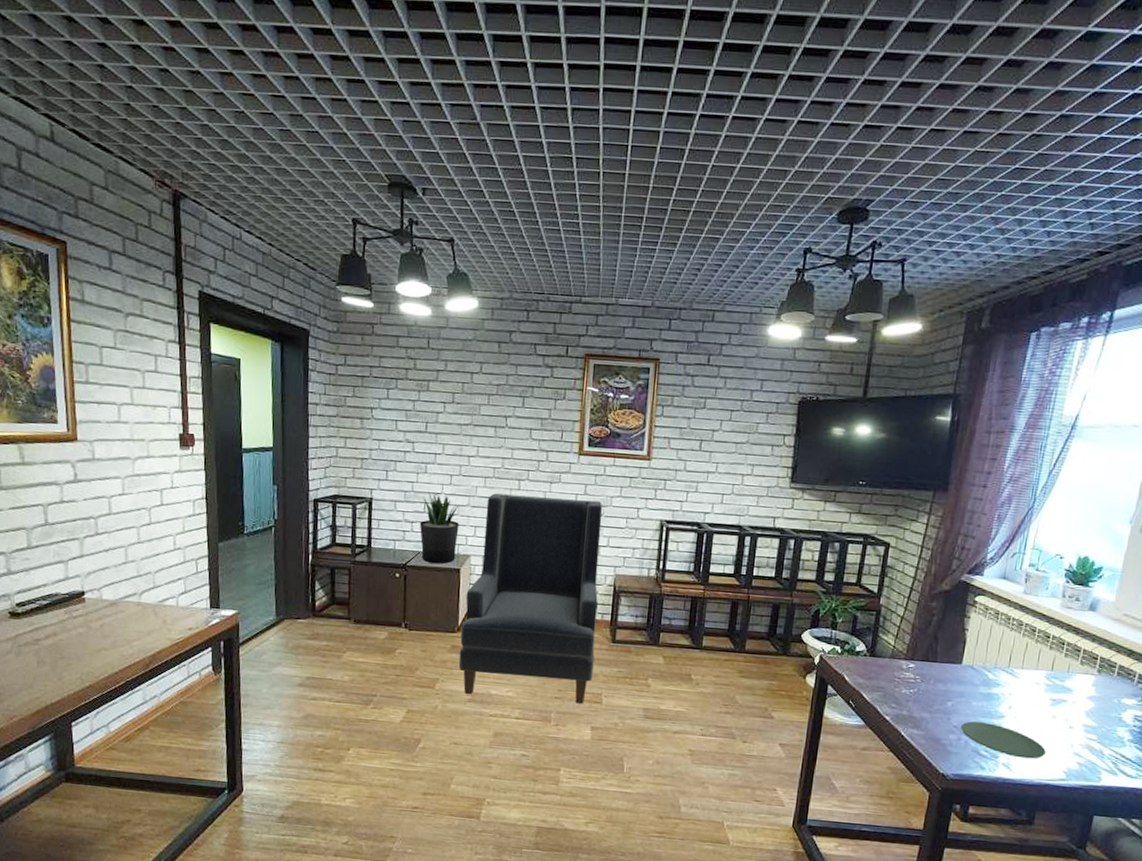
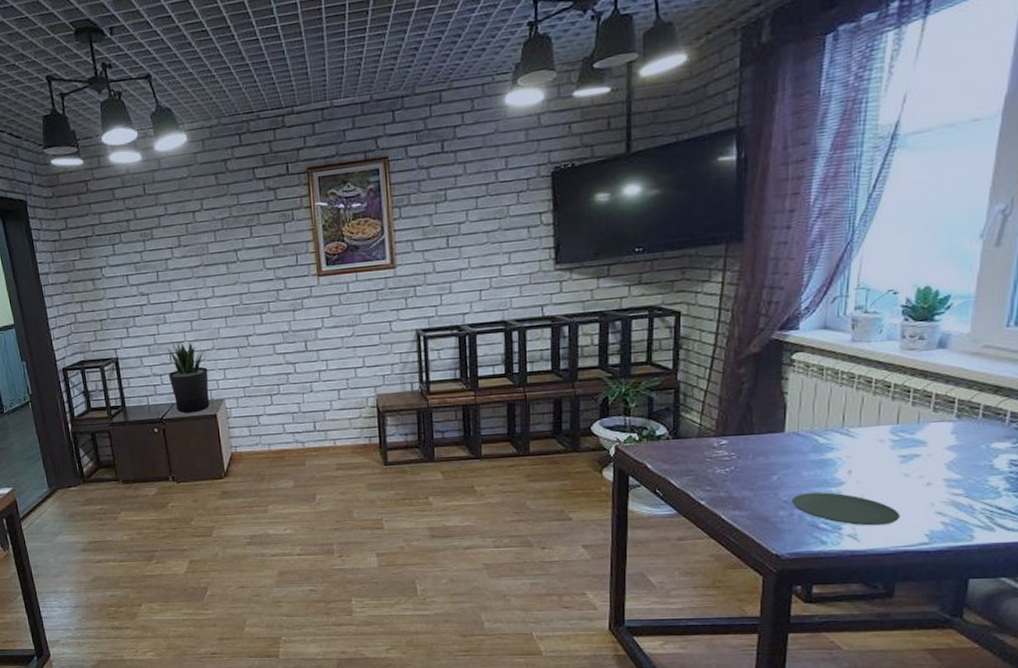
chair: present [458,493,603,704] -> none [226,320,370,537]

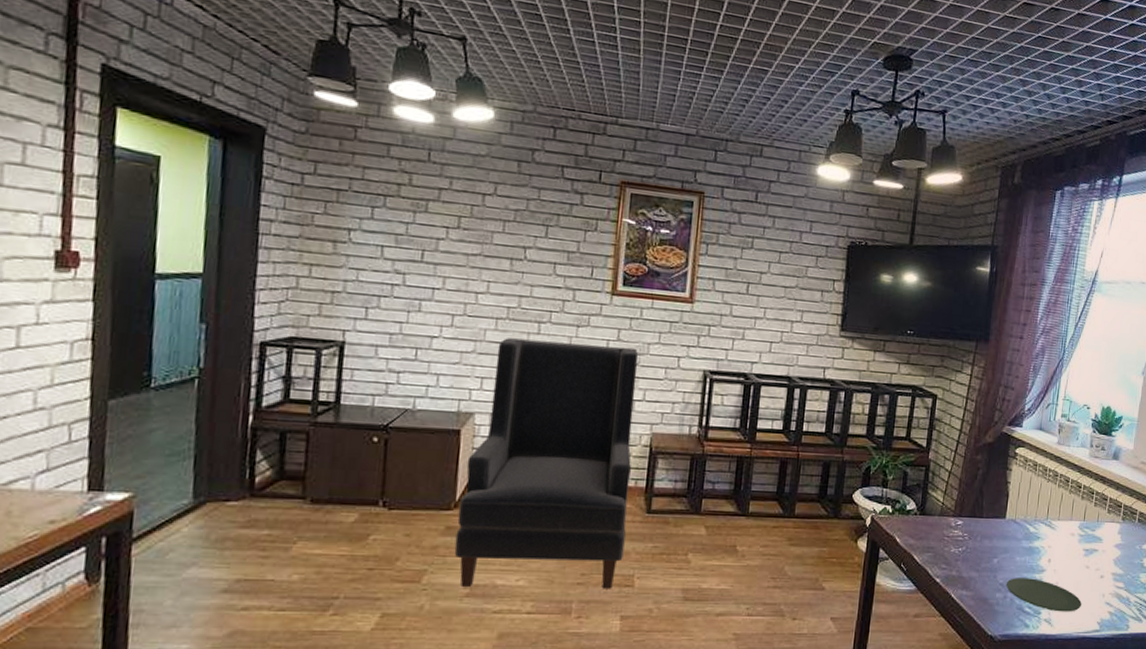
planter: present [167,339,210,413] -> none [408,332,462,424]
chair: none [226,320,370,537] -> present [454,338,639,589]

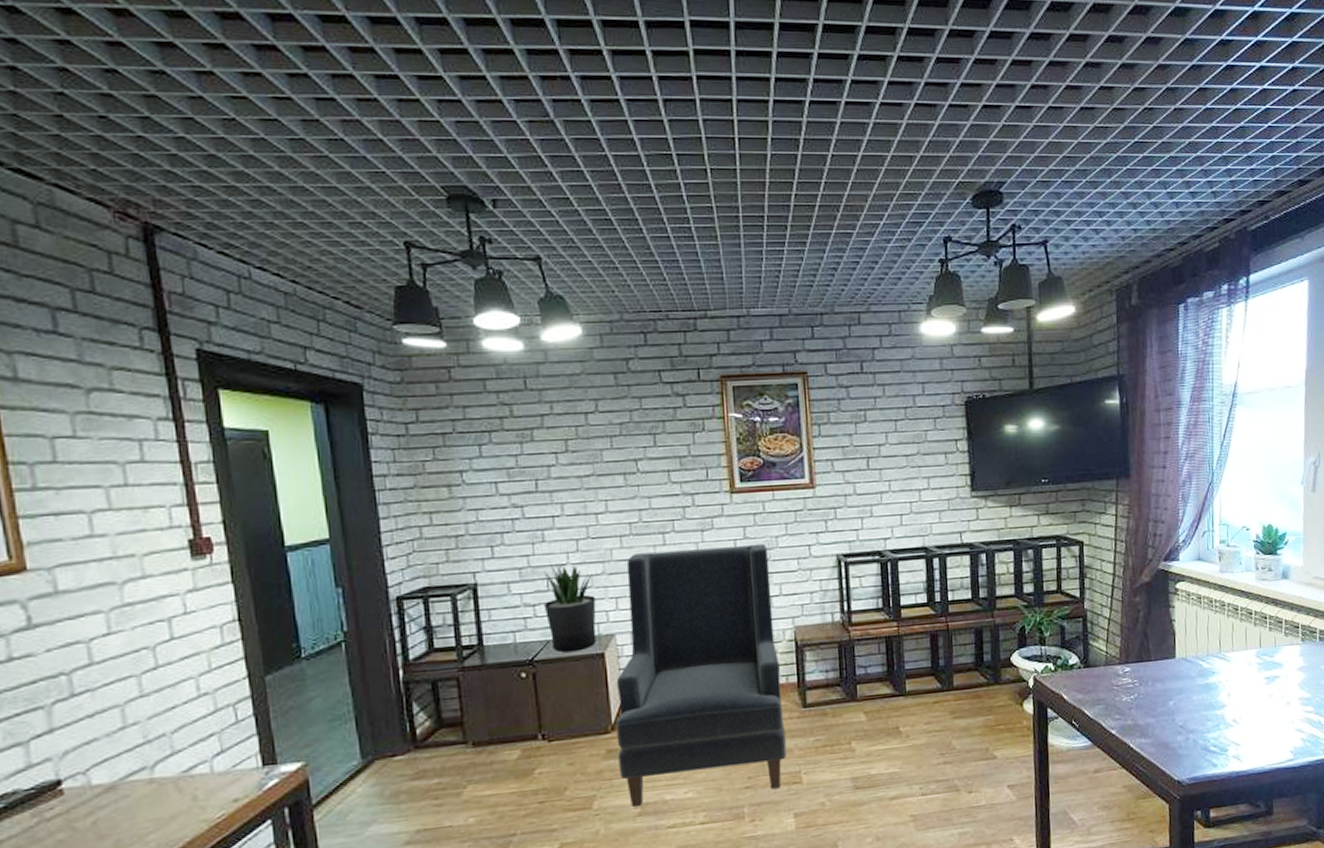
planter: none [408,332,462,424] -> present [543,561,597,653]
plate: present [1007,578,1082,612] -> none [1187,715,1270,746]

